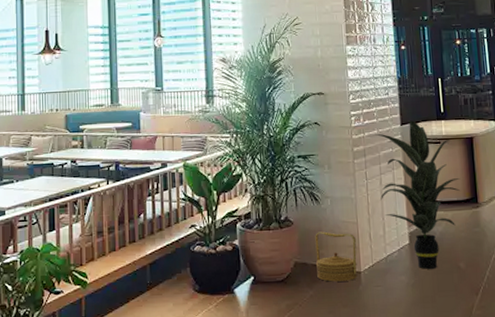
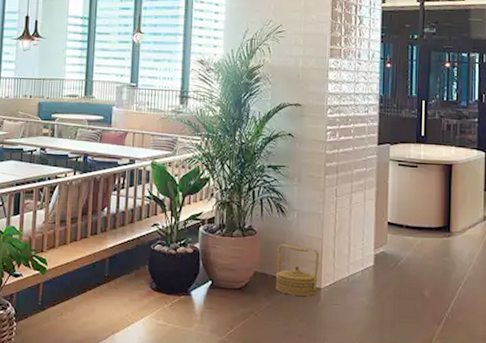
indoor plant: present [374,120,460,269] -> none [348,141,434,293]

